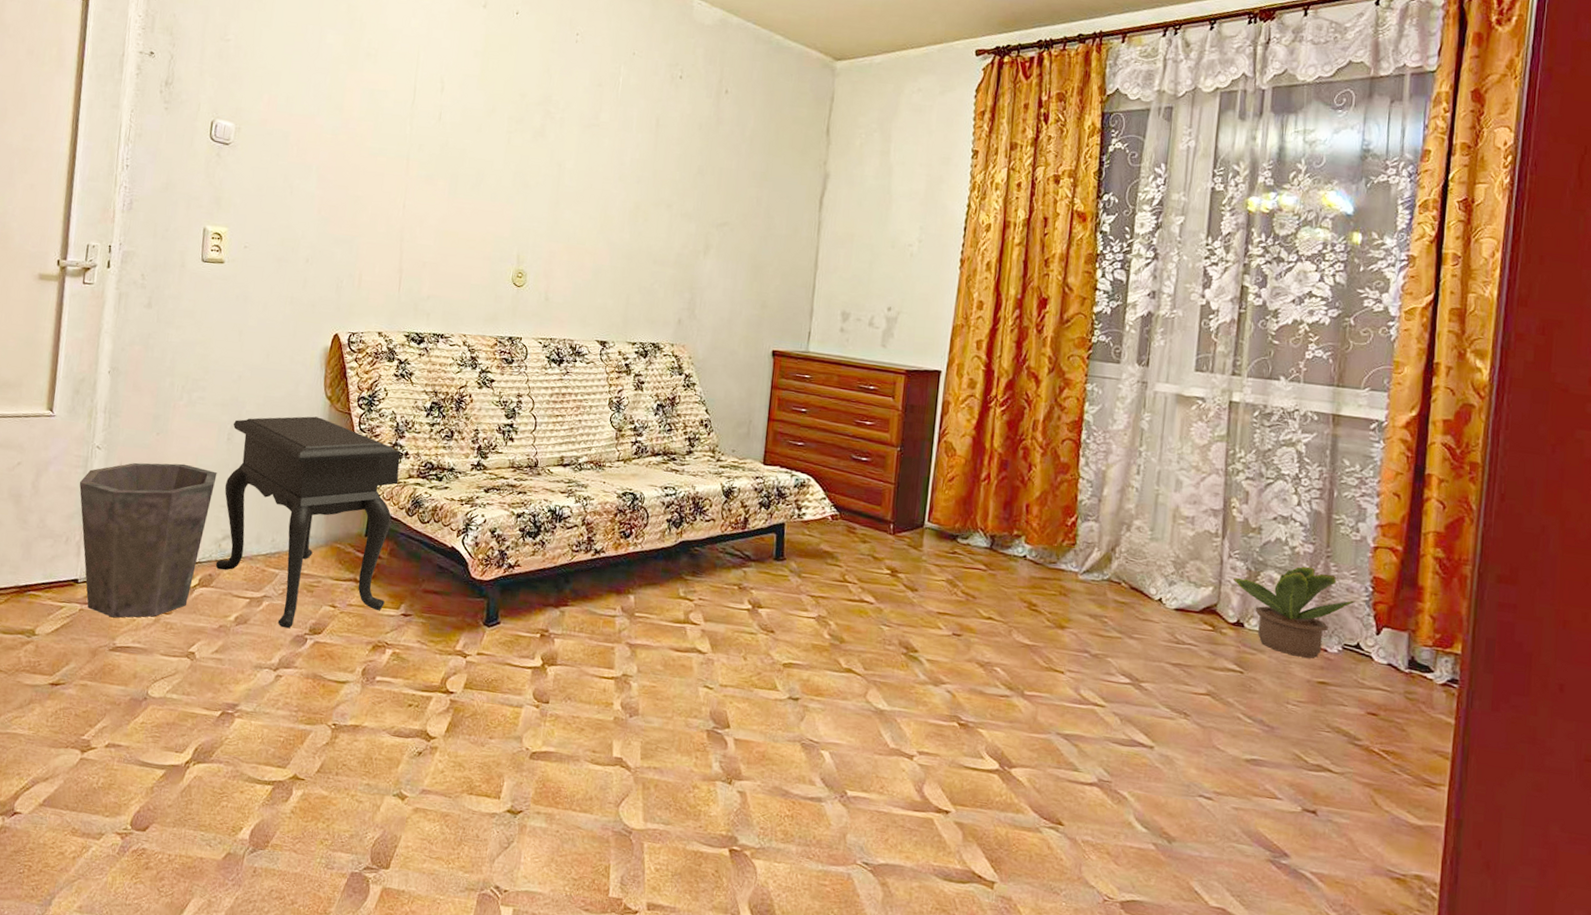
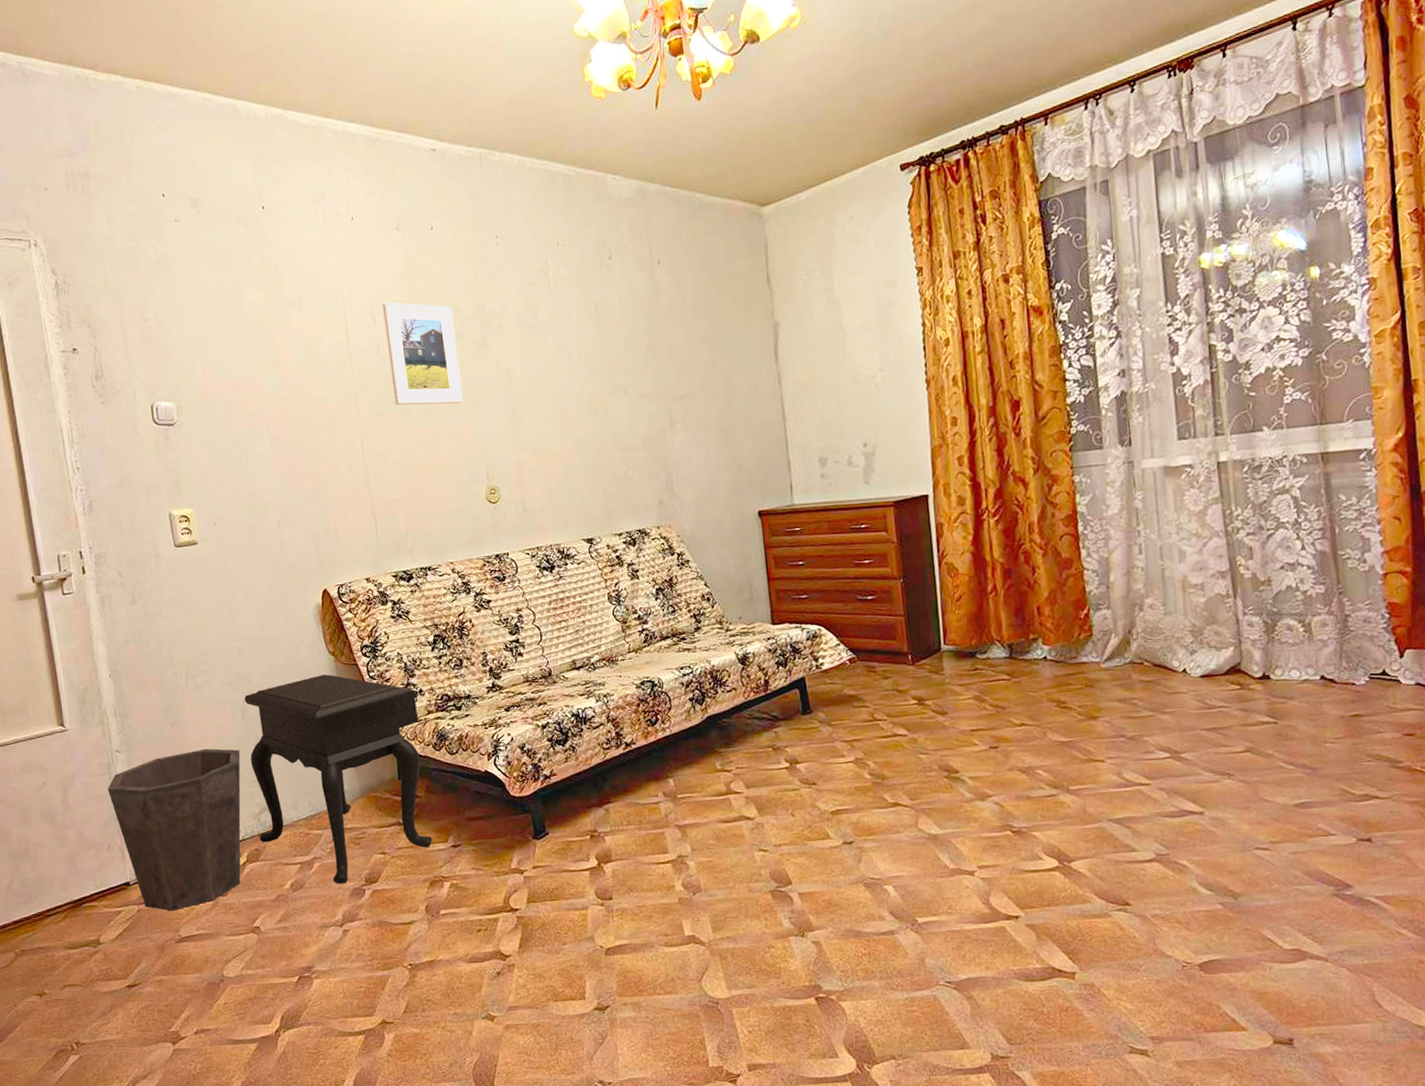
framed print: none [445,73,519,184] -> present [383,302,463,406]
potted plant: present [1233,566,1355,658] -> none [1252,606,1374,696]

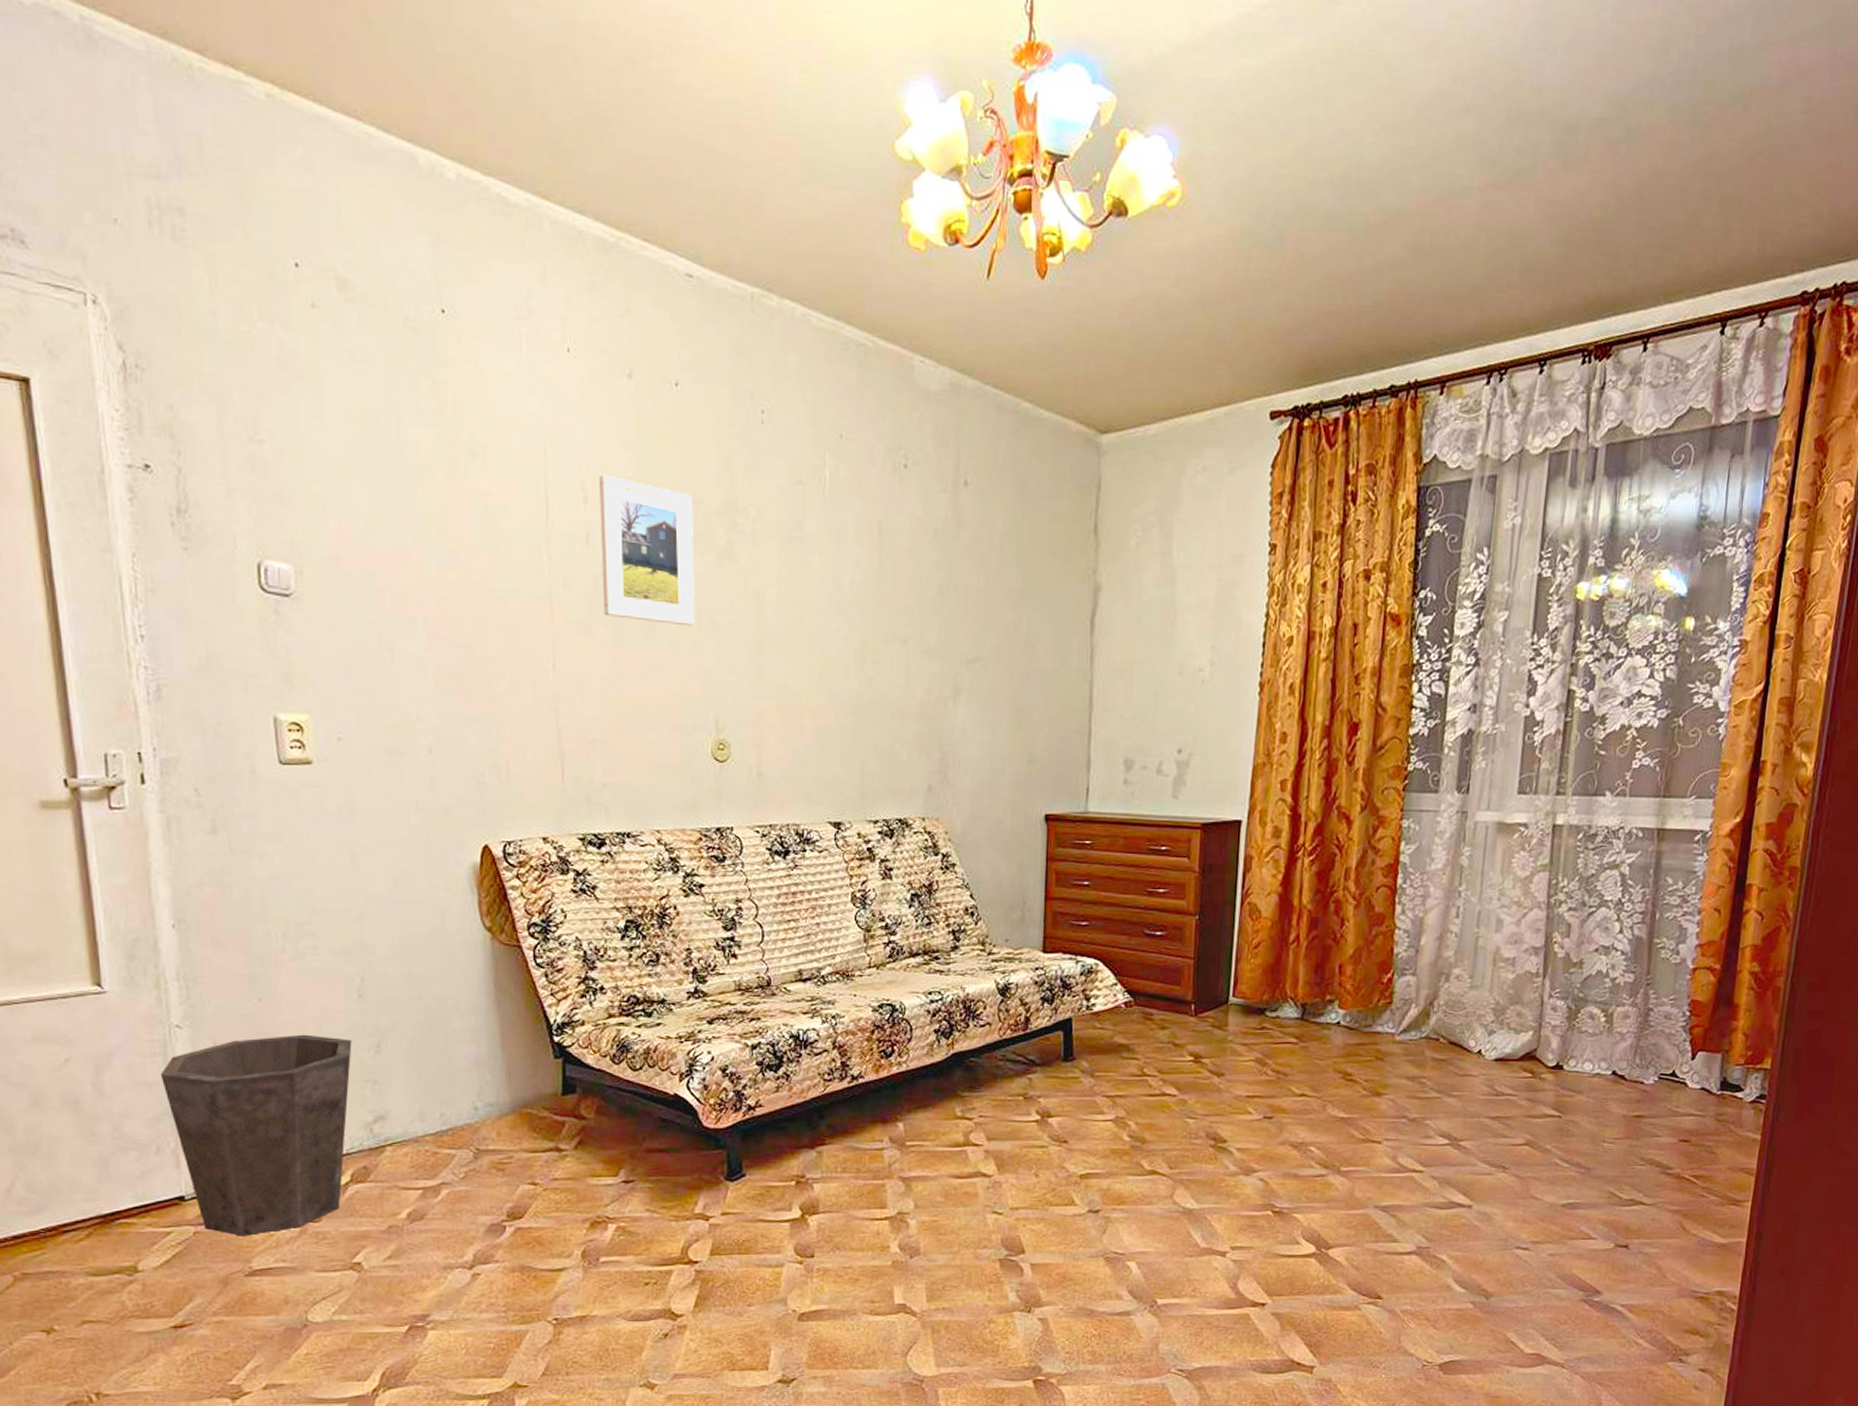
side table: present [244,674,433,884] -> none [362,955,599,1218]

